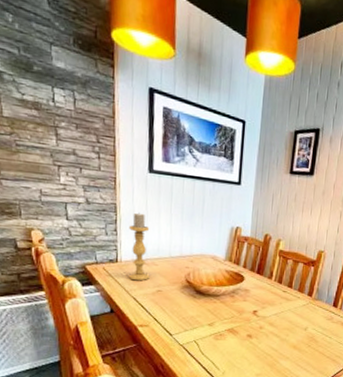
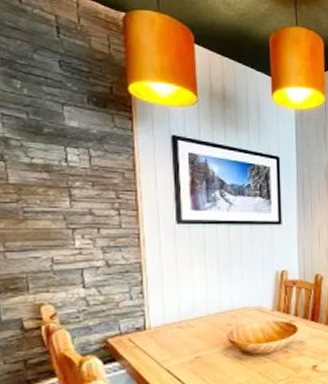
candle holder: present [129,213,150,281] -> none [158,269,185,349]

